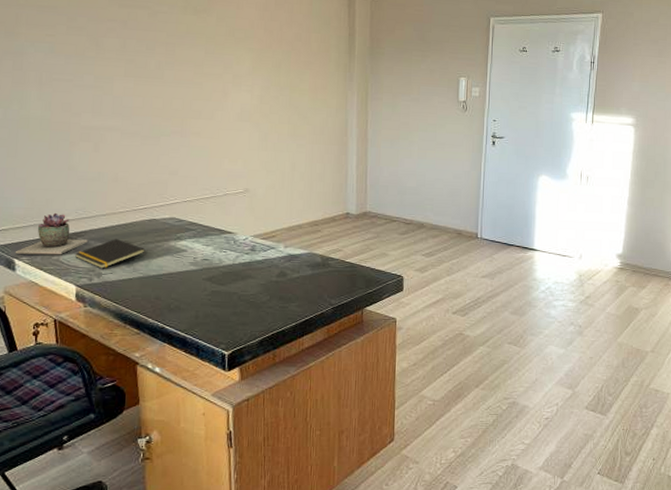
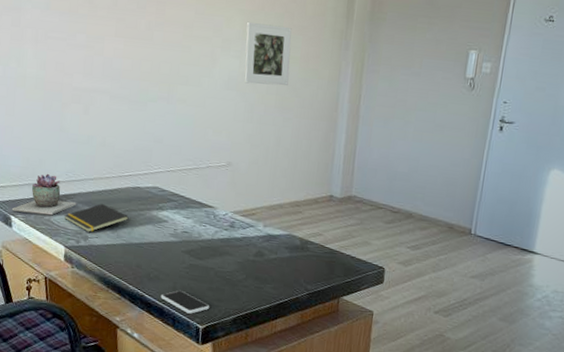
smartphone: none [182,318,235,341] -> present [160,290,210,314]
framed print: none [255,59,300,115] -> present [244,21,292,86]

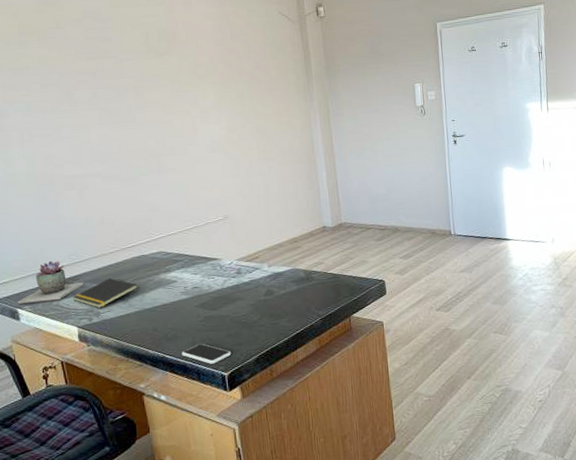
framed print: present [244,21,292,86] -> none [220,90,266,144]

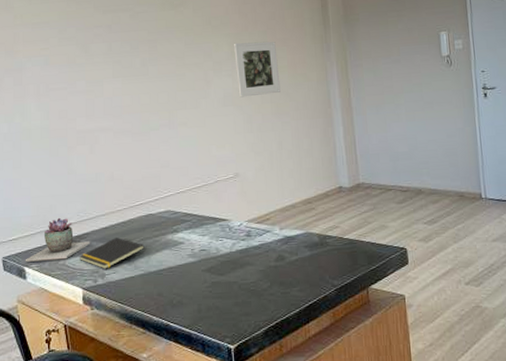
smartphone: present [181,343,232,364] -> none [186,311,239,335]
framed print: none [220,90,266,144] -> present [234,41,281,98]

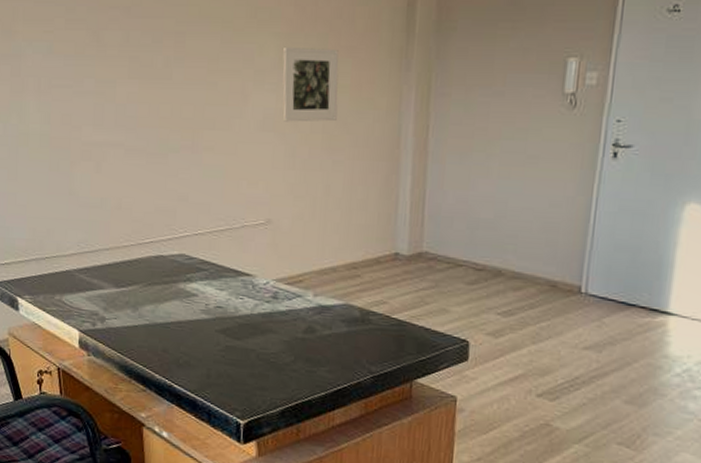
succulent plant: present [25,217,90,262] -> none [18,245,90,295]
notepad: present [78,238,145,269] -> none [77,278,152,313]

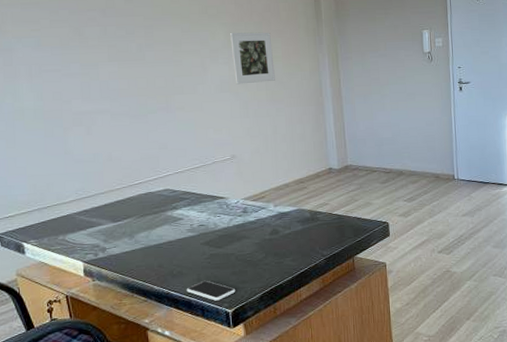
smartphone: none [192,377,252,407] -> present [186,280,236,301]

